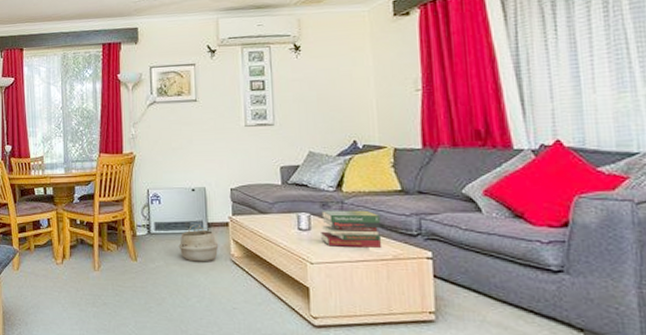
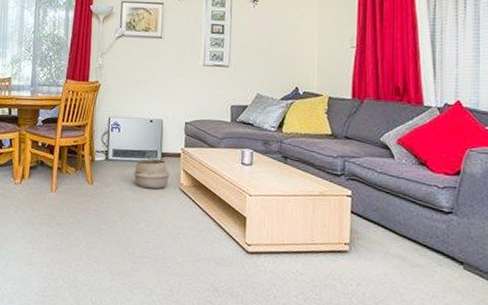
books: present [320,210,383,248] -> none [259,147,312,185]

